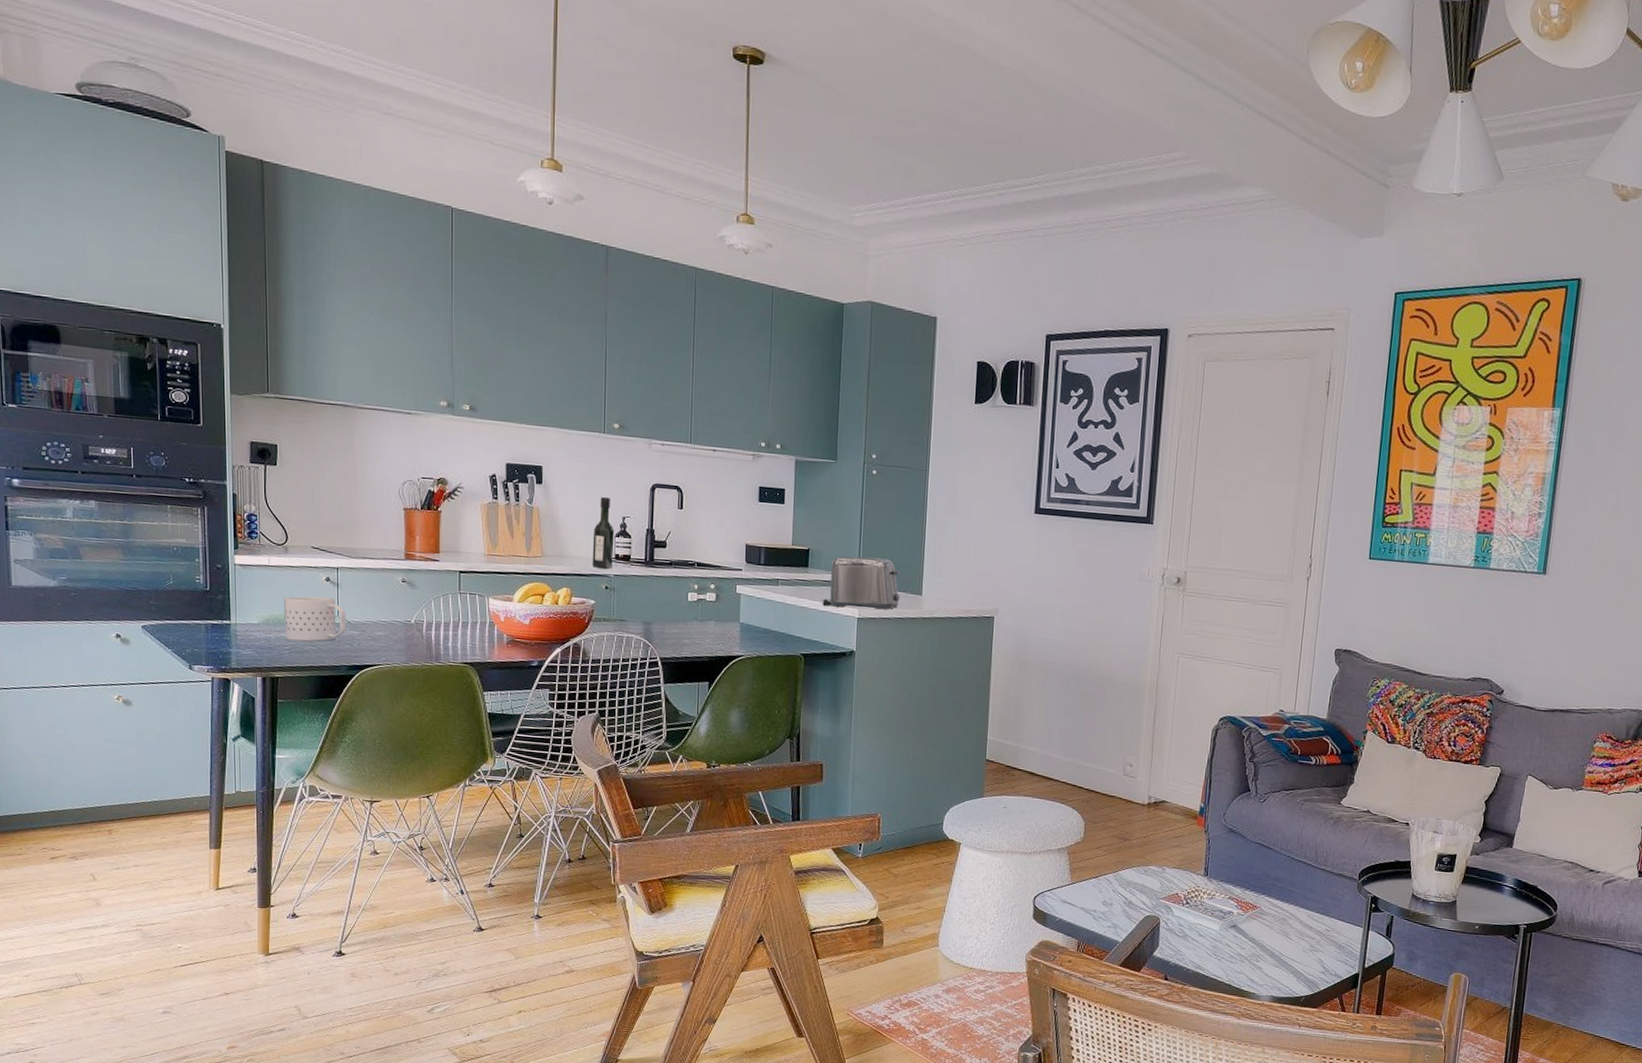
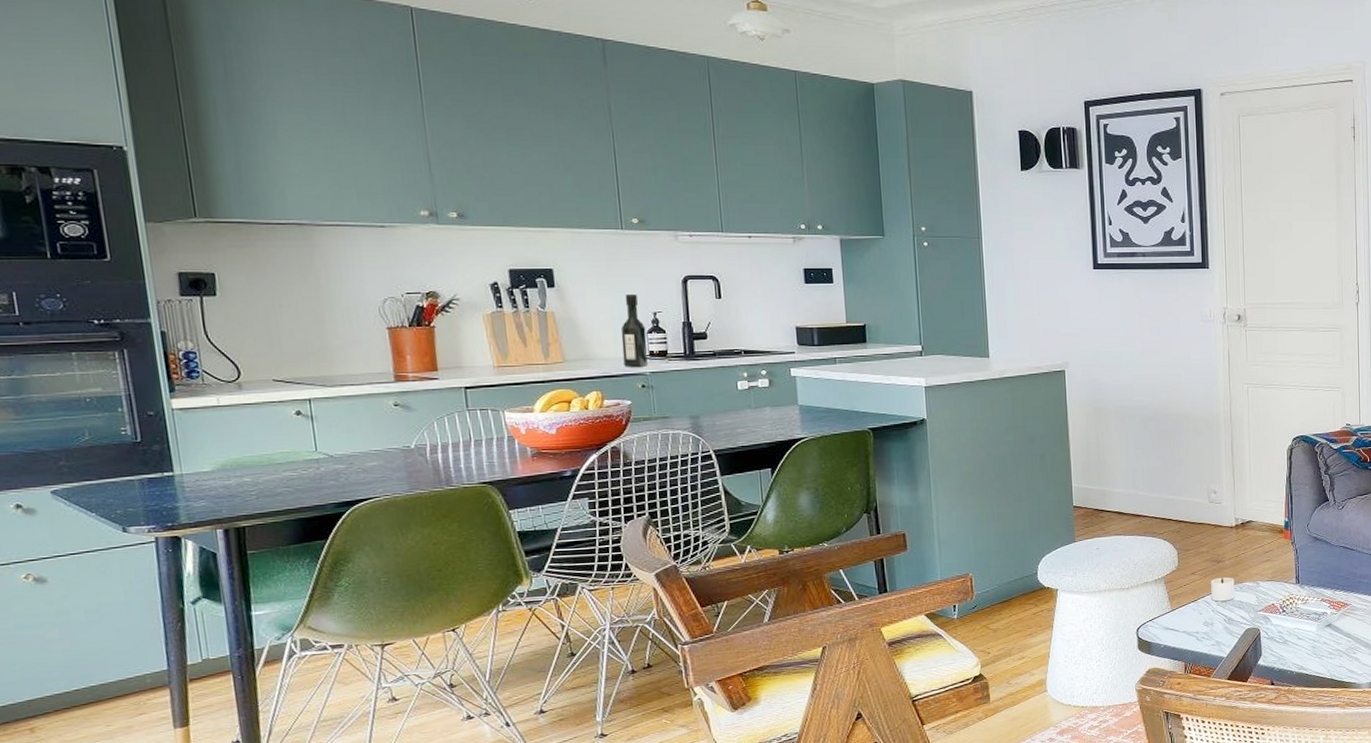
mug: present [283,596,346,643] -> none [242,432,329,486]
toaster: present [822,556,900,610] -> none [886,325,967,380]
candle: none [1114,857,1140,883] -> present [1211,577,1235,602]

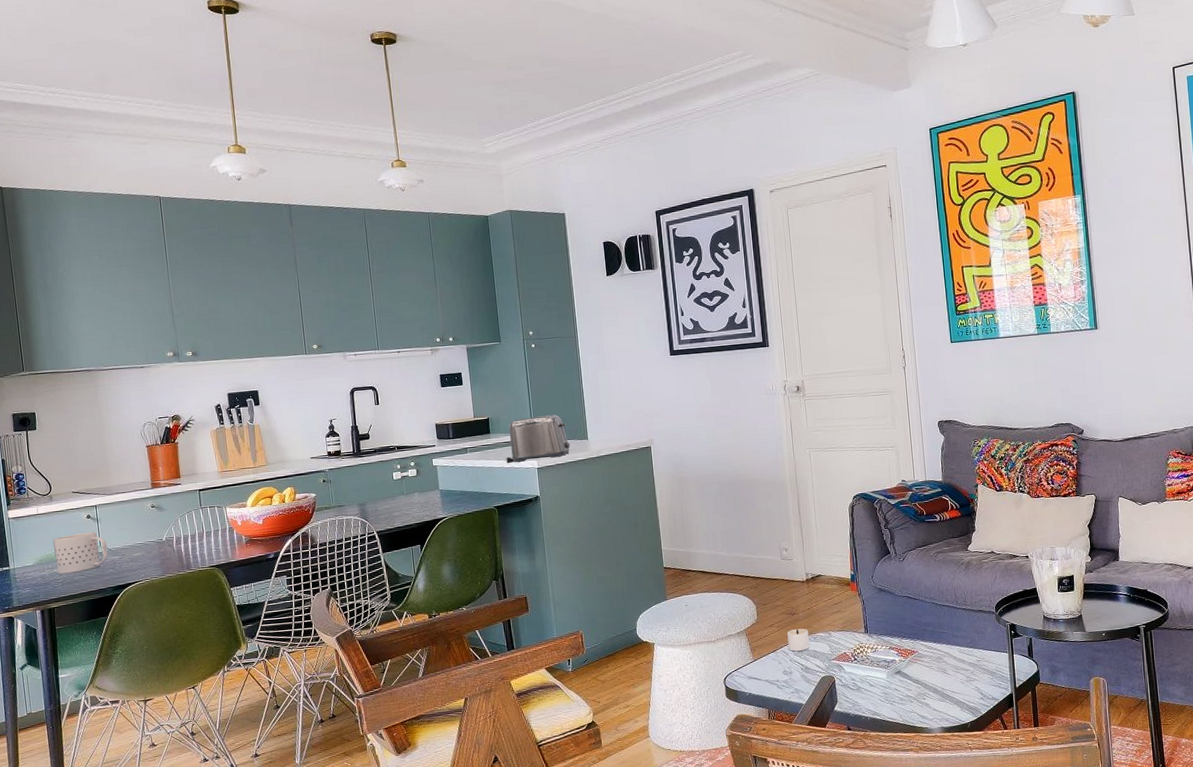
mug: none [242,432,329,486] -> present [52,531,109,575]
bottle: present [621,295,648,367] -> none [307,406,327,466]
toaster: none [886,325,967,380] -> present [506,414,571,464]

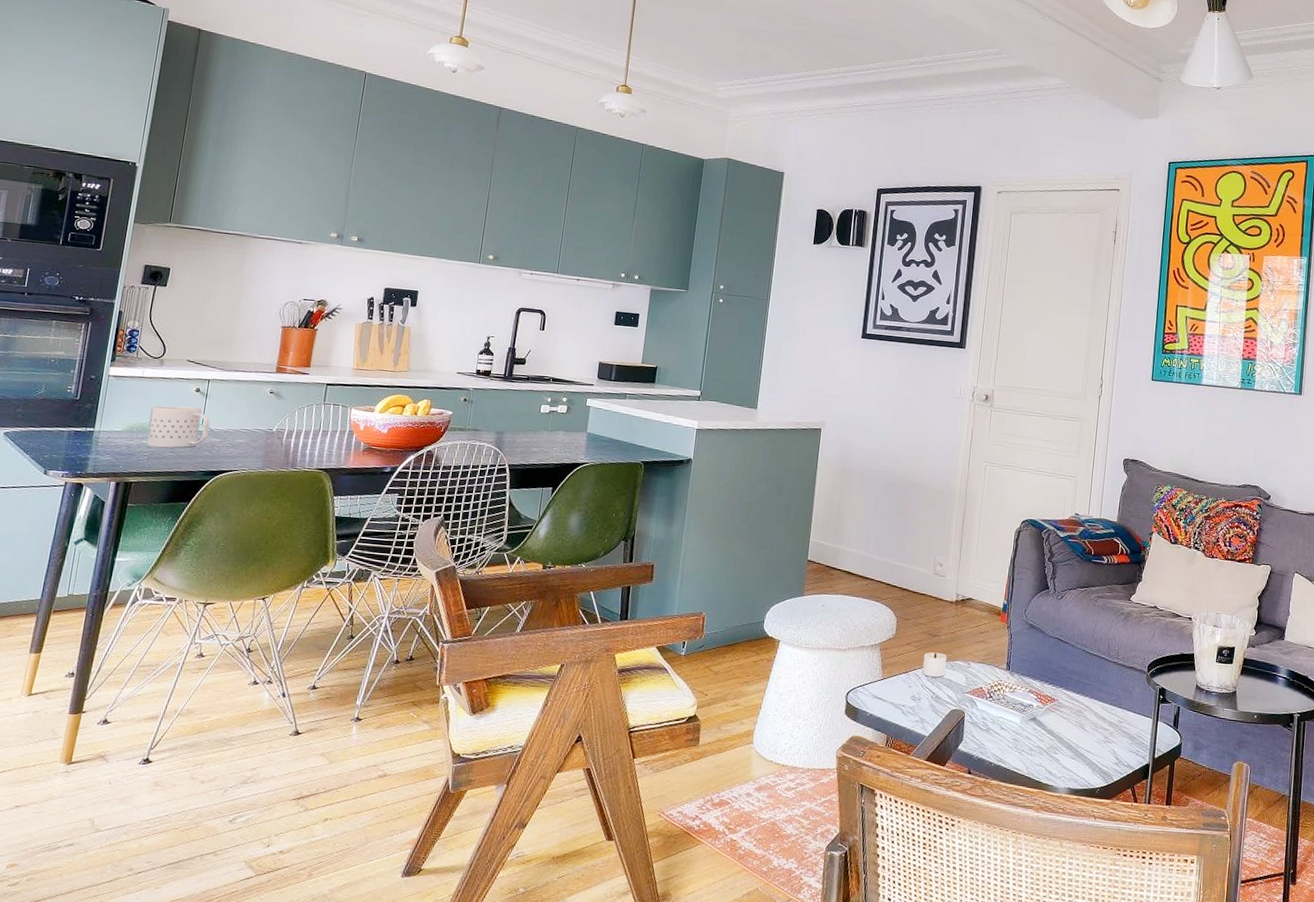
toaster: present [506,414,571,464] -> none [665,373,739,422]

